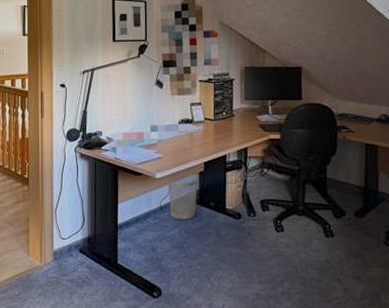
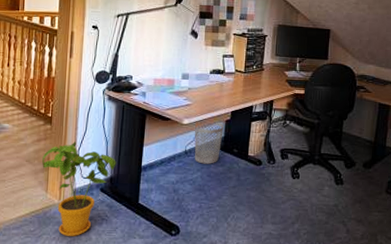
house plant: none [22,202,93,300] -> present [42,142,116,236]

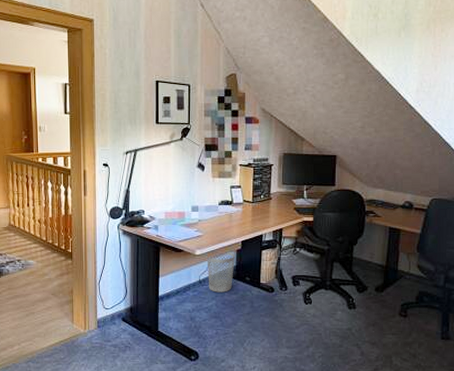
house plant: present [42,142,116,236] -> none [66,275,135,363]

